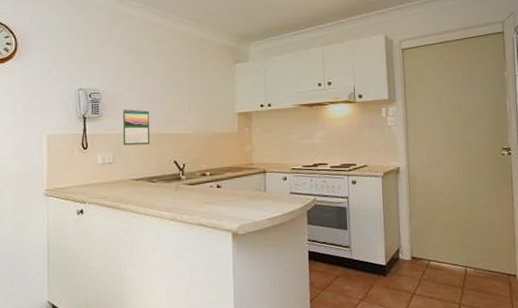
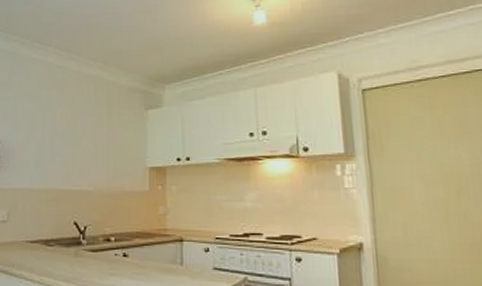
calendar: present [122,108,151,146] -> none [18,160,49,202]

